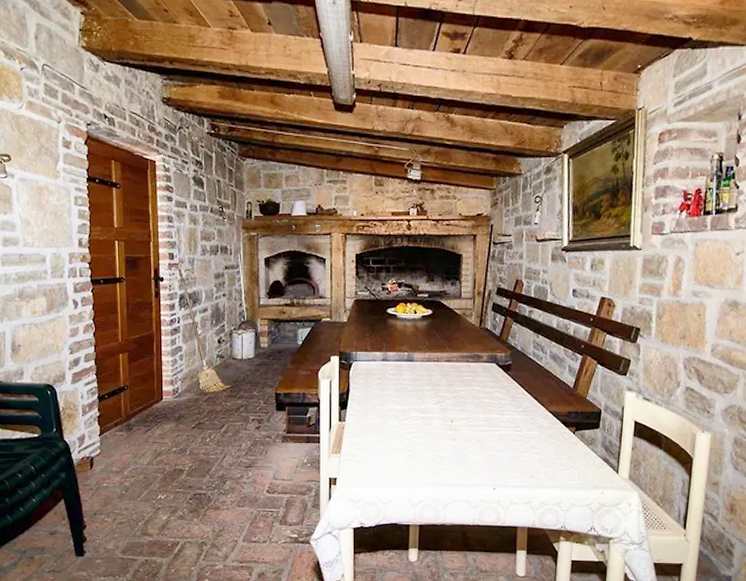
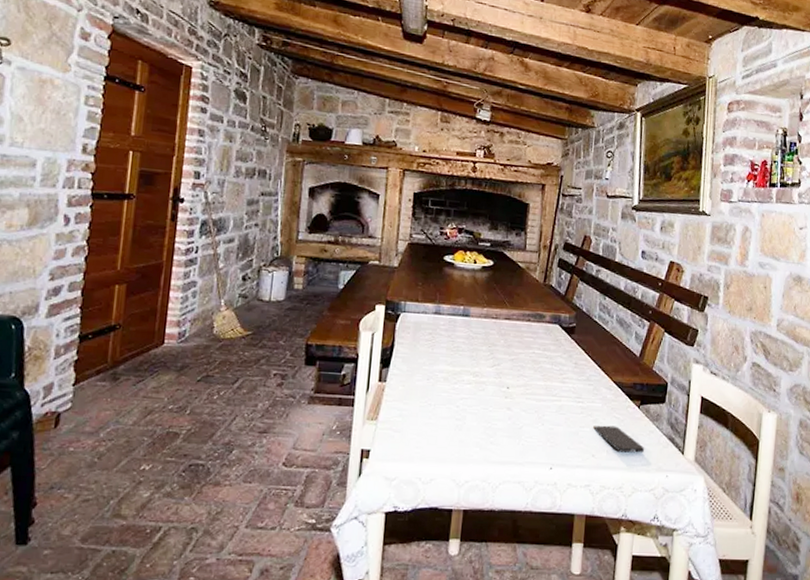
smartphone: none [533,450,581,473] -> present [594,425,645,453]

